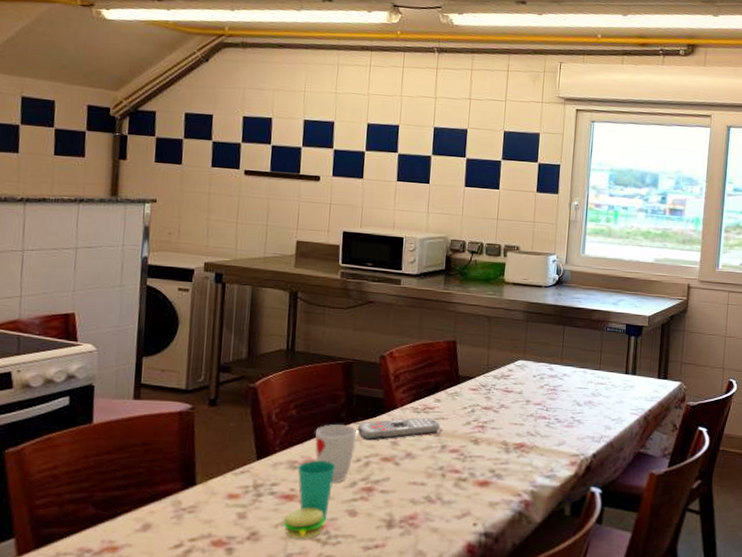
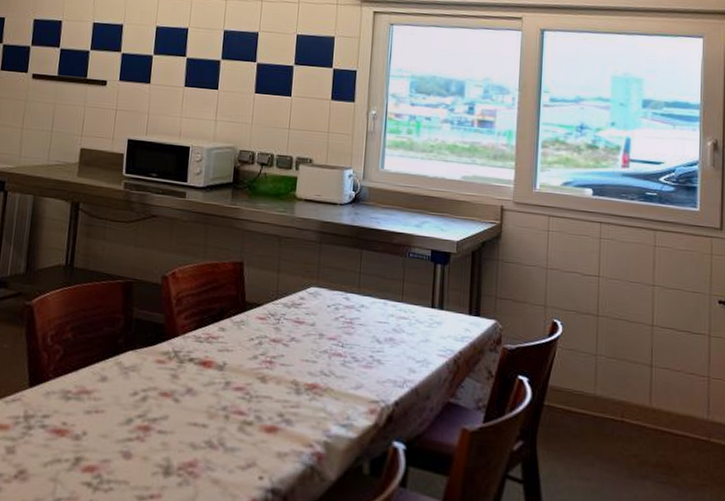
cup: present [283,460,335,539] -> none [53,391,111,482]
cup: present [315,424,357,483] -> none [90,351,135,419]
remote control: present [357,418,441,441] -> none [135,348,225,372]

